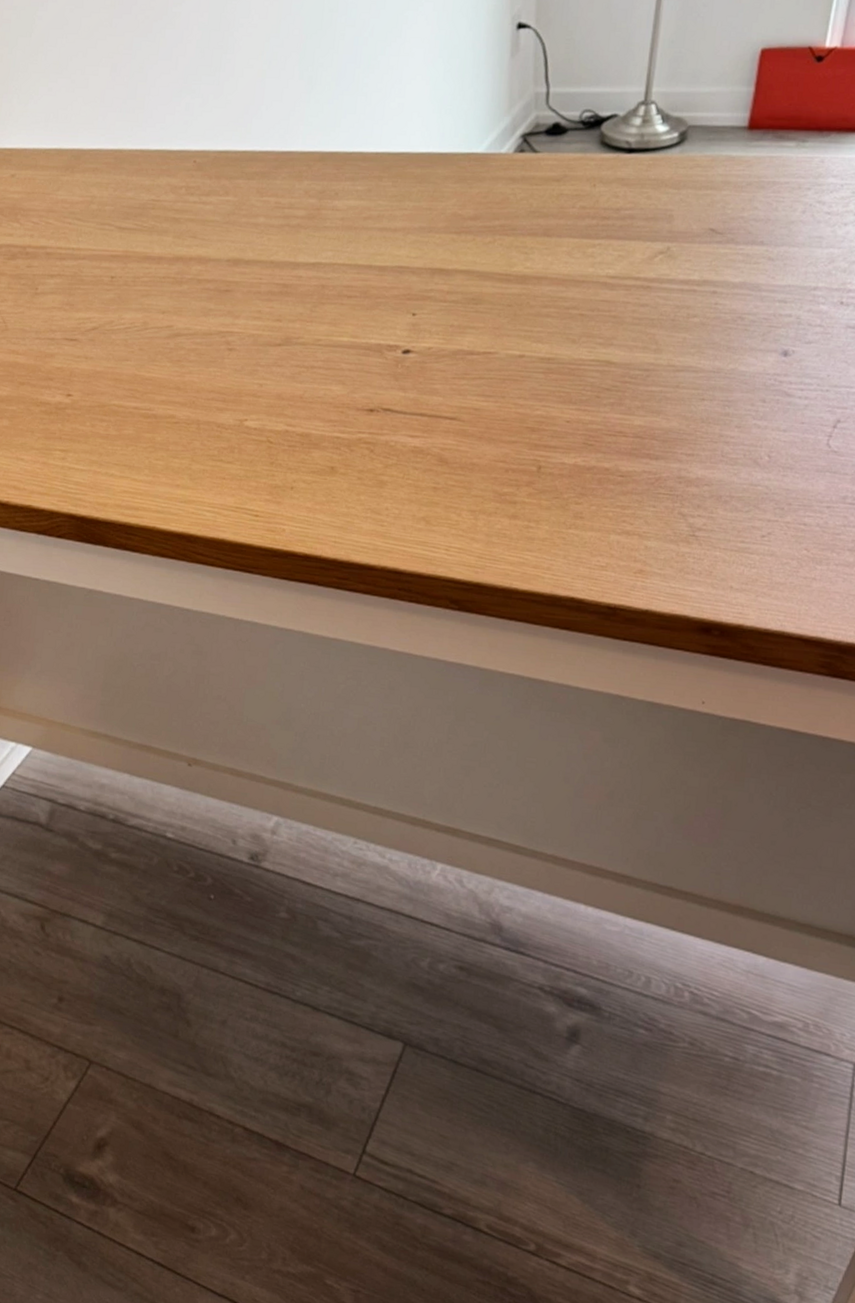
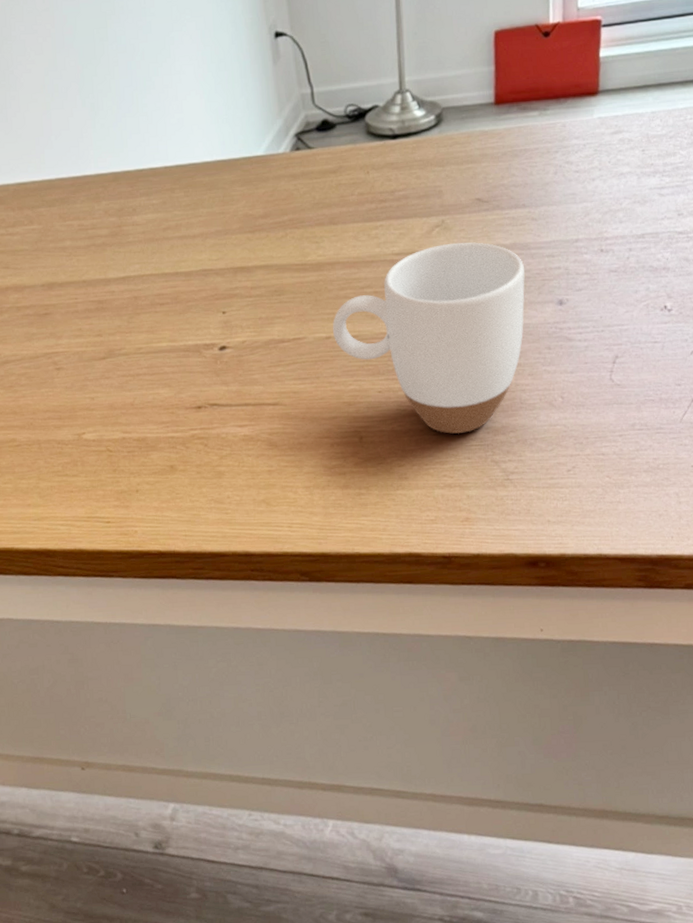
mug: none [527,273,751,479] -> present [332,242,525,434]

